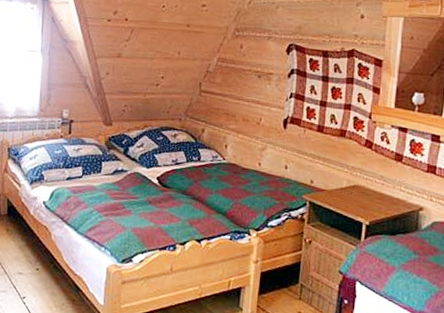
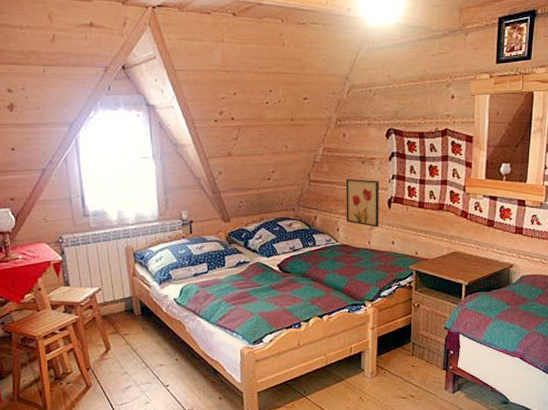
wall art: none [236,92,276,148] -> present [345,178,380,227]

